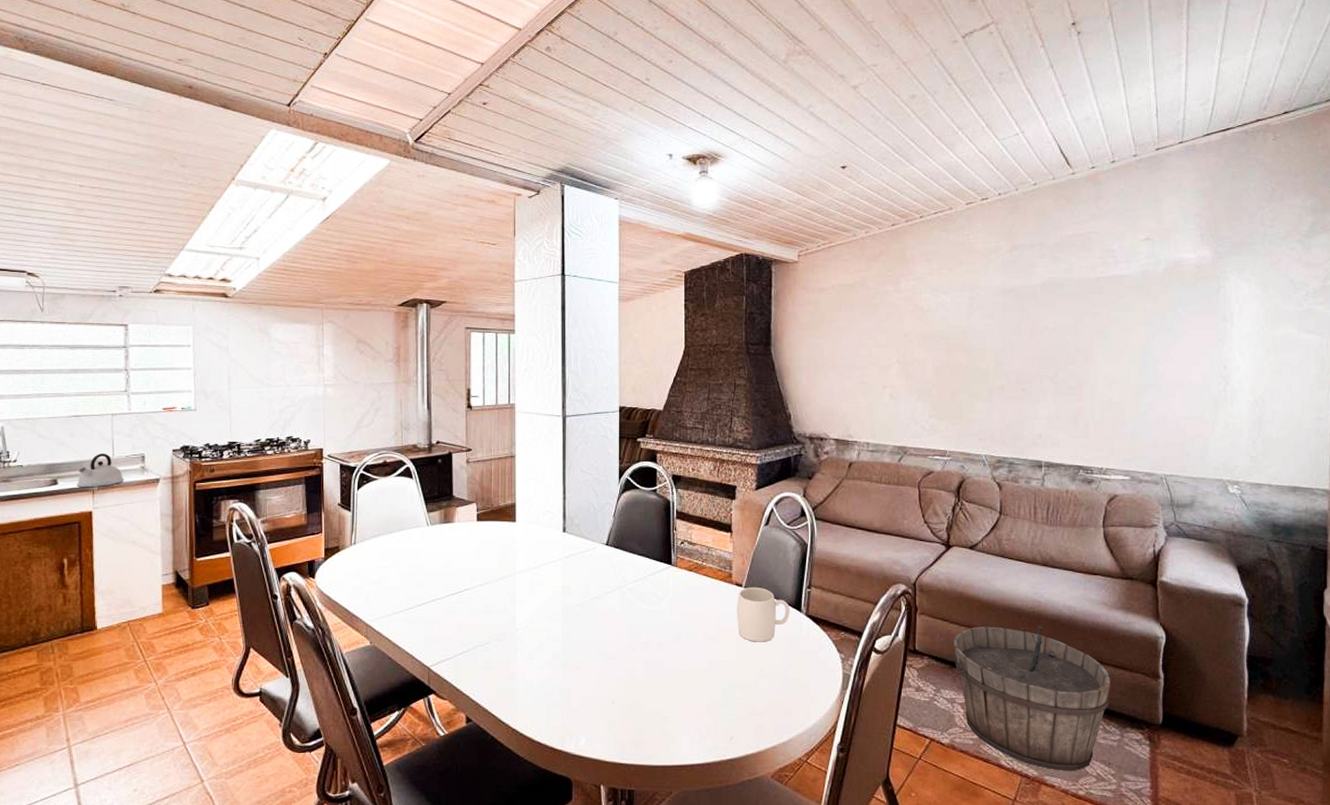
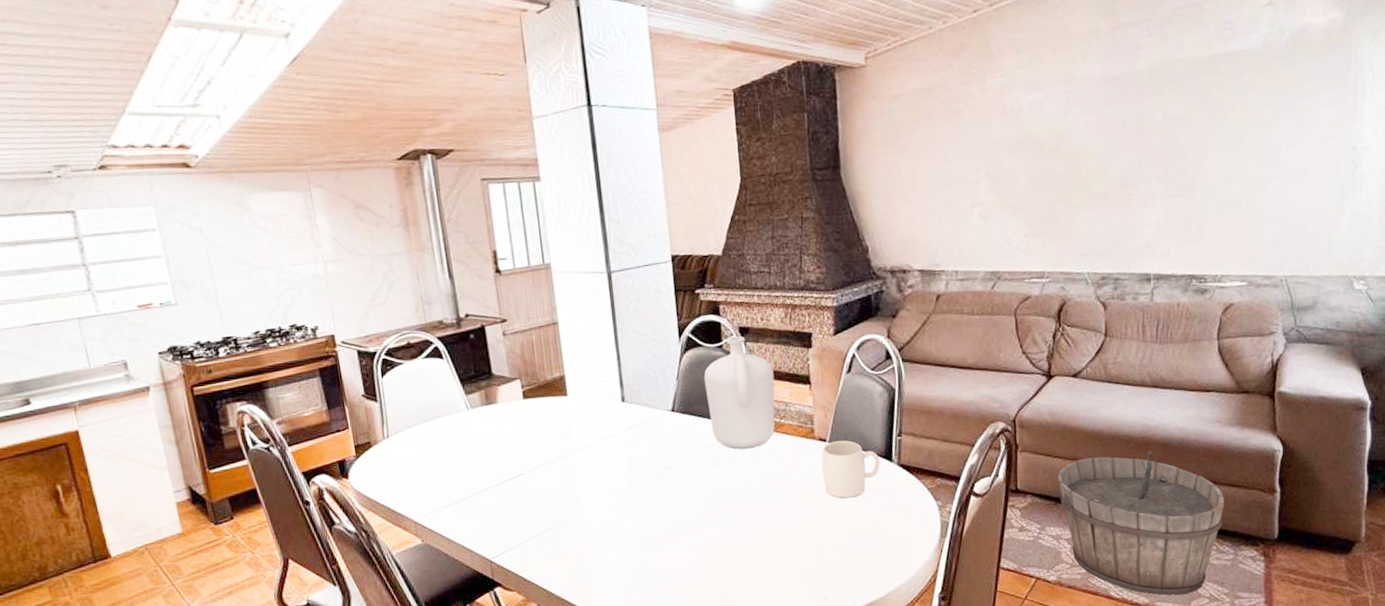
kettle: present [77,453,124,488] -> none [52,364,108,405]
water jug: none [637,483,700,586] -> present [704,336,776,449]

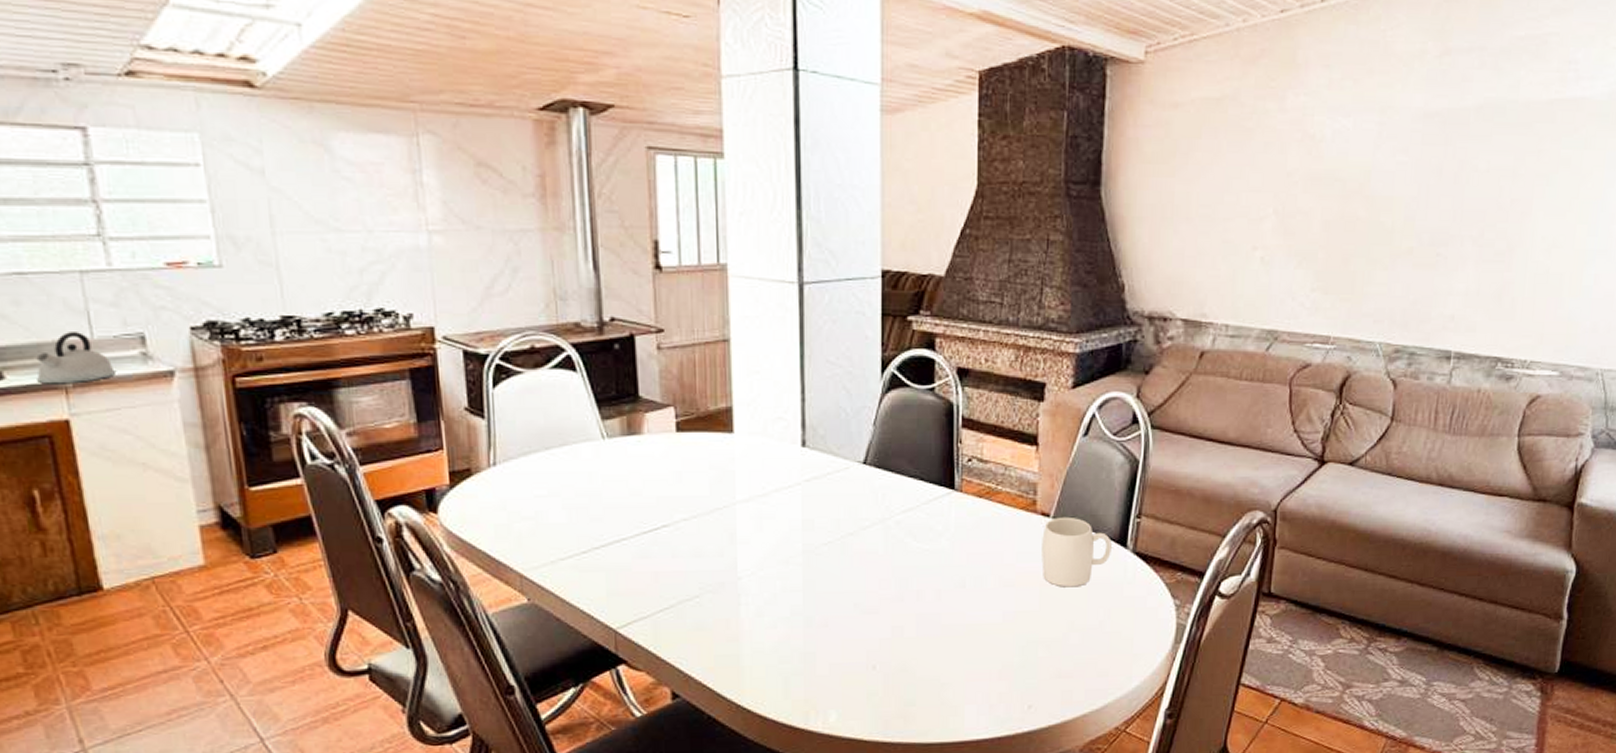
kettle: none [52,364,108,405] -> present [36,332,115,384]
water jug: present [704,336,776,449] -> none [907,379,995,517]
wooden bucket: present [1057,451,1225,595] -> none [1314,561,1505,730]

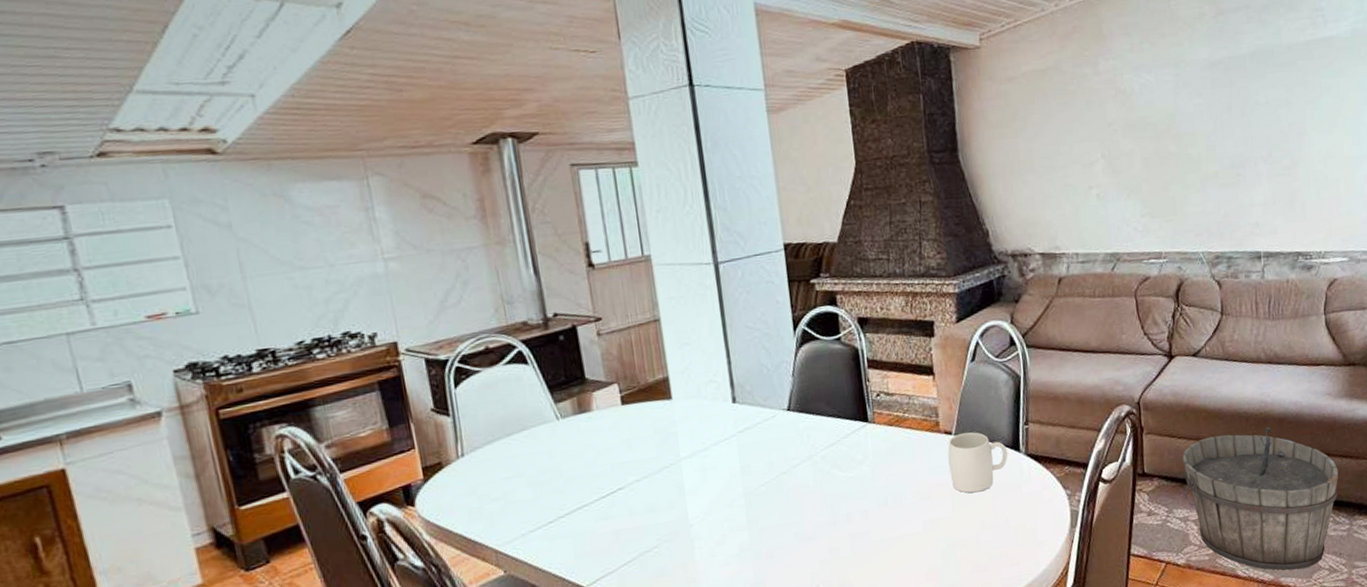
kettle: present [36,332,115,384] -> none [30,388,106,439]
wooden bucket: none [1314,561,1505,730] -> present [1182,427,1339,570]

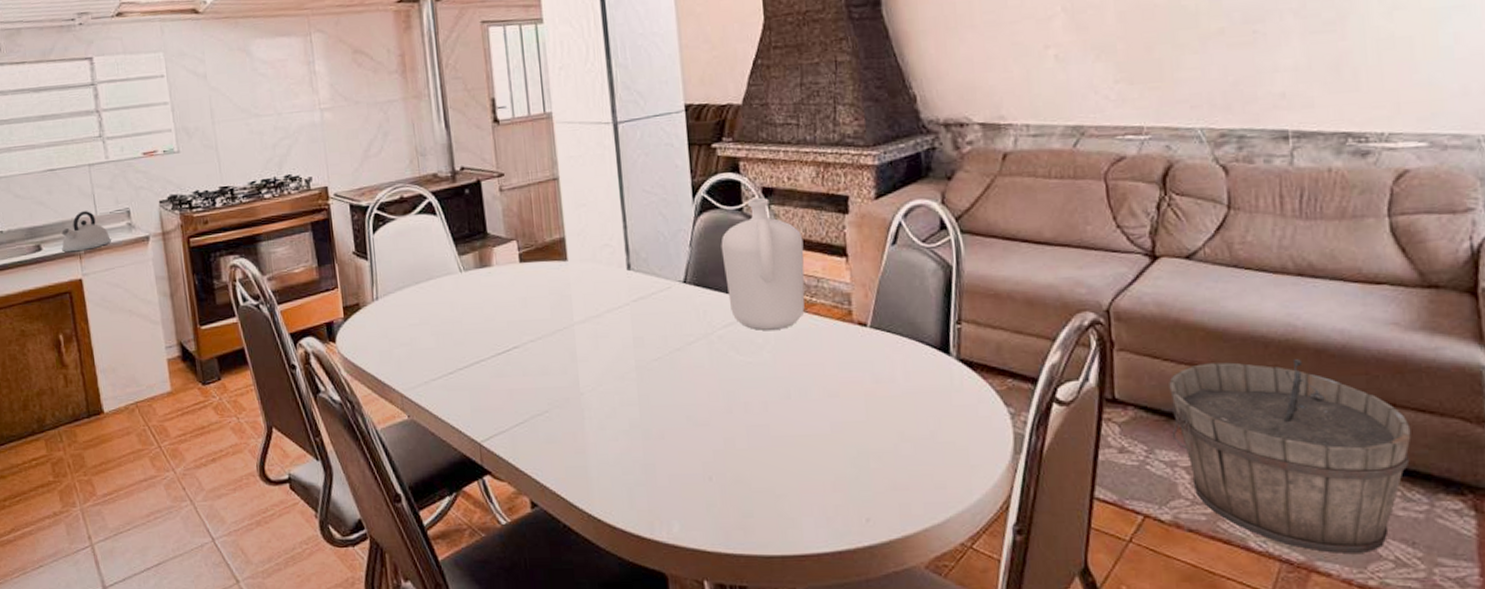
kettle: none [30,388,106,439] -> present [61,211,111,252]
water jug: none [821,327,899,448] -> present [721,198,806,330]
mug: present [947,432,1008,493] -> none [861,325,935,397]

